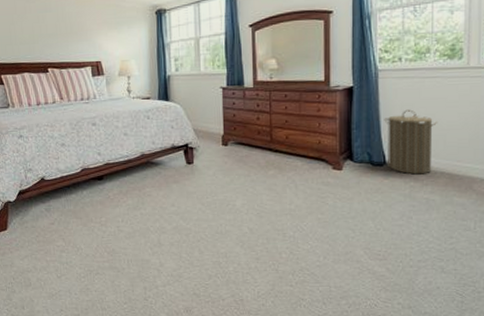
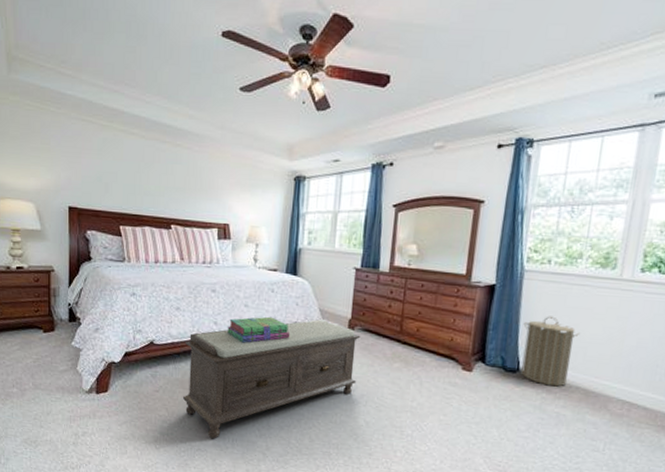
bench: none [73,139,236,261] -> present [183,319,361,438]
stack of books: none [111,142,170,169] -> present [227,316,291,343]

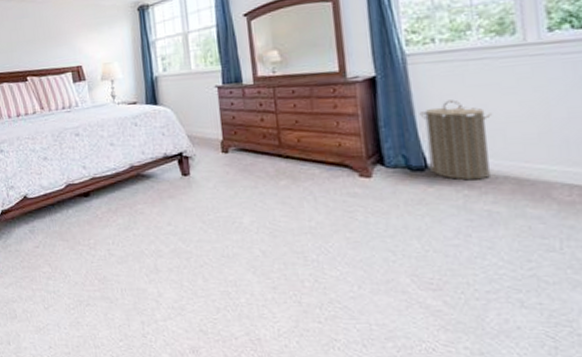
bench: present [183,319,361,438] -> none [58,146,243,290]
stack of books: present [227,316,291,343] -> none [97,151,162,184]

